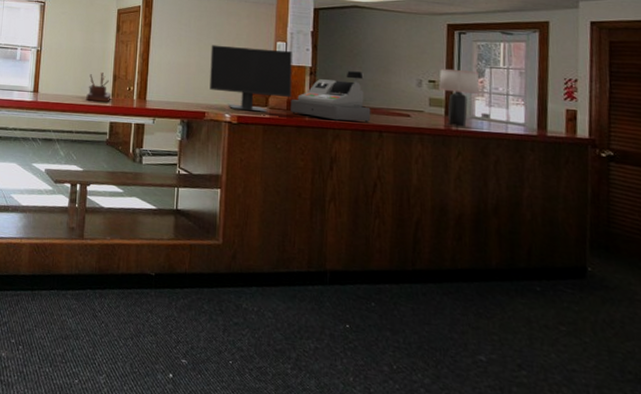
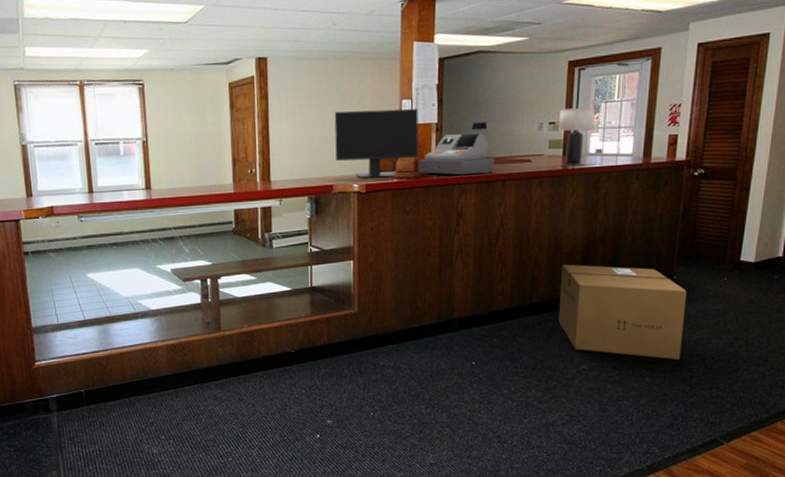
desk organizer: present [86,72,112,102] -> none [205,157,233,190]
box: none [447,231,608,374] -> present [558,264,687,360]

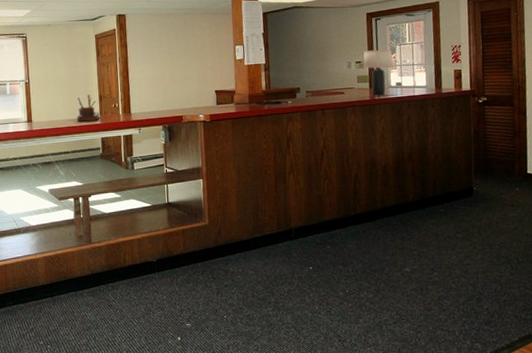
desk organizer: none [205,157,233,190] -> present [77,95,100,122]
computer monitor: present [334,108,419,179] -> none [181,52,252,110]
cash register: present [418,122,495,177] -> none [251,62,315,107]
box: present [558,264,687,360] -> none [378,179,489,262]

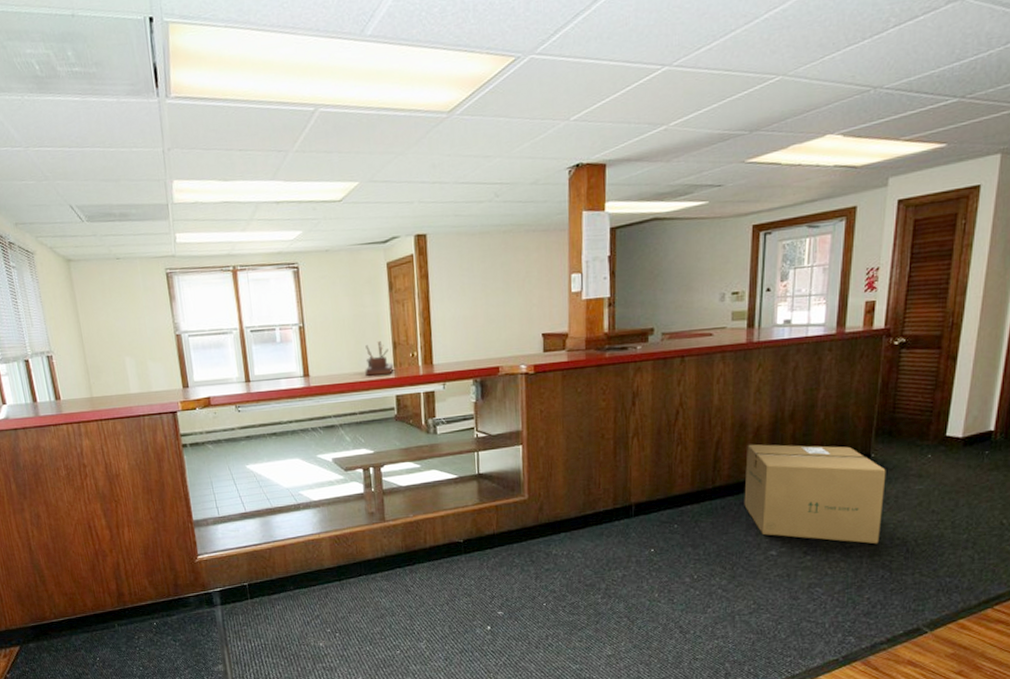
table lamp: present [363,49,394,96] -> none [741,274,784,338]
box: none [378,179,489,262] -> present [744,444,886,544]

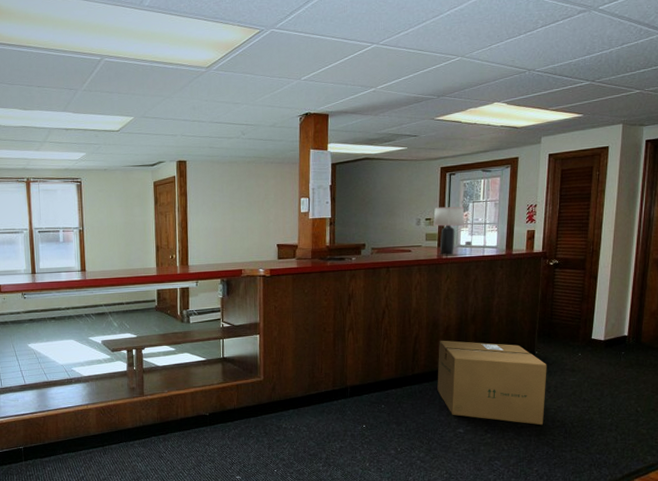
desk organizer: present [365,341,394,376] -> none [132,245,156,273]
table lamp: none [741,274,784,338] -> present [432,206,465,255]

